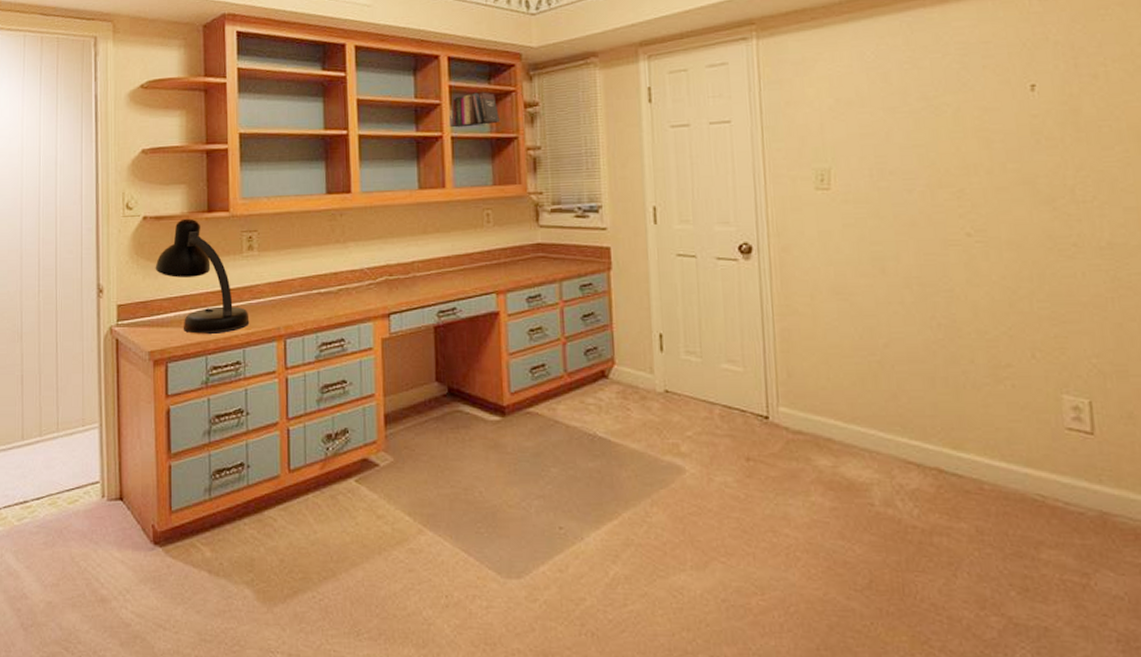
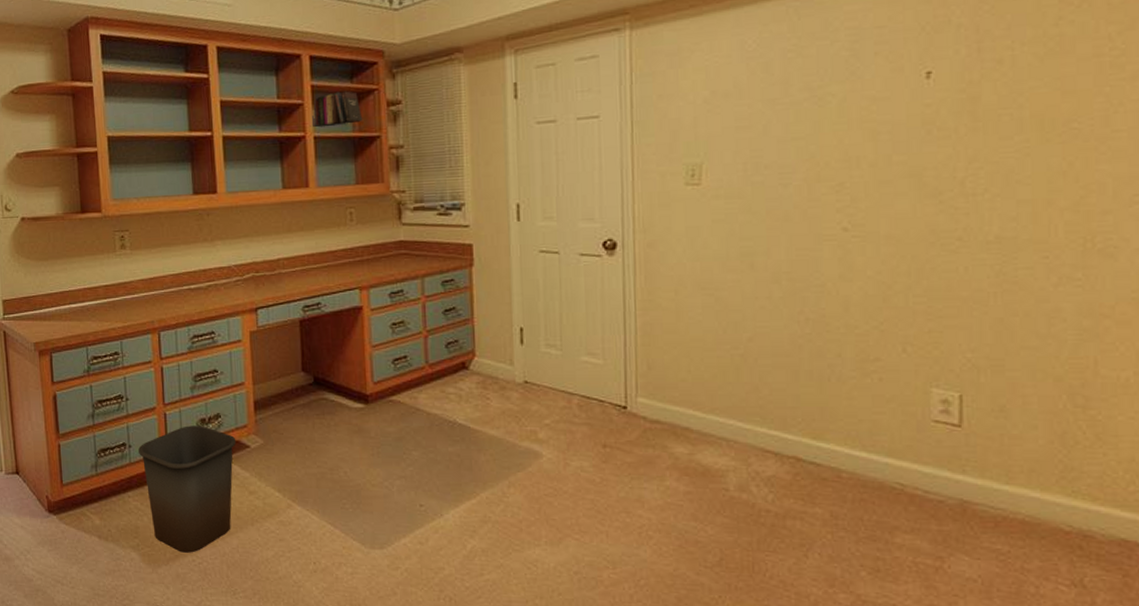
desk lamp: present [155,218,250,334] -> none [35,219,125,327]
waste bin: none [258,442,365,588] -> present [138,425,236,553]

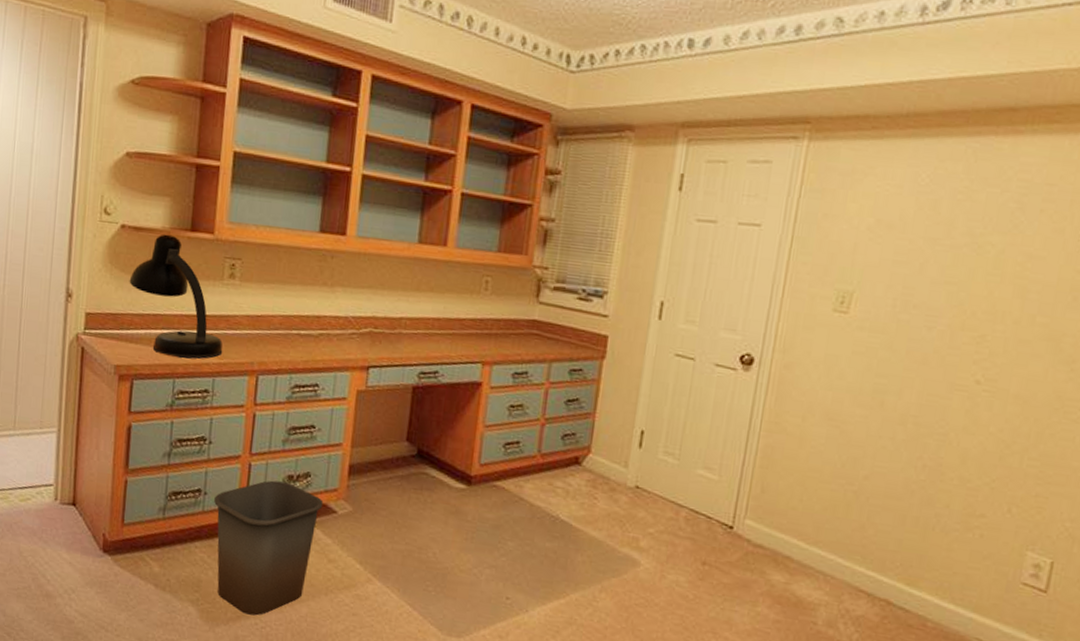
desk lamp: none [35,219,125,327] -> present [129,234,223,359]
books: present [310,91,363,128] -> none [459,148,517,187]

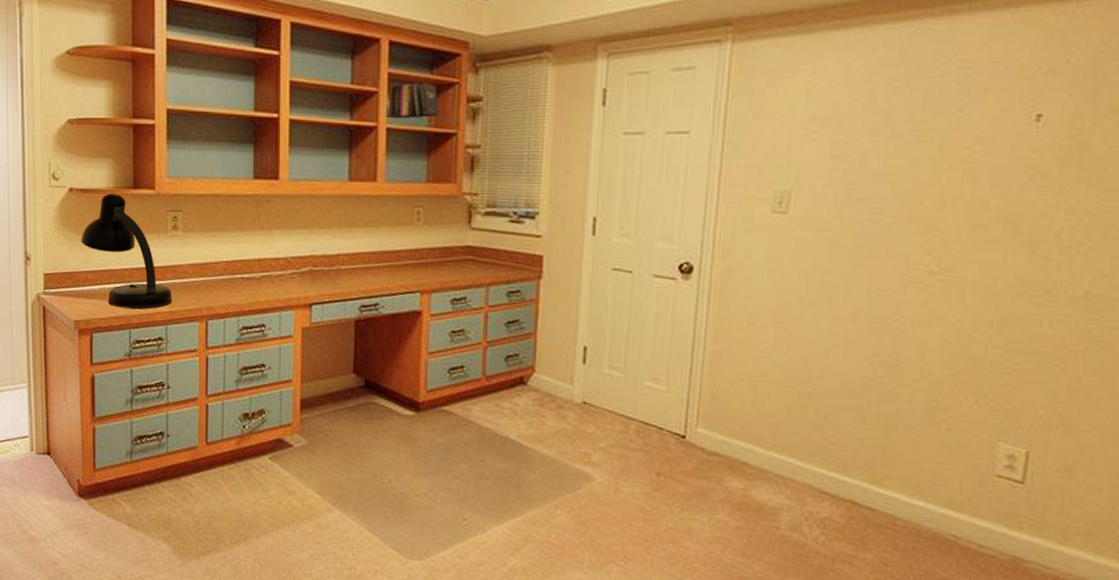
waste bin: present [214,480,323,616] -> none [177,419,279,549]
books: none [459,148,517,187] -> present [383,82,440,119]

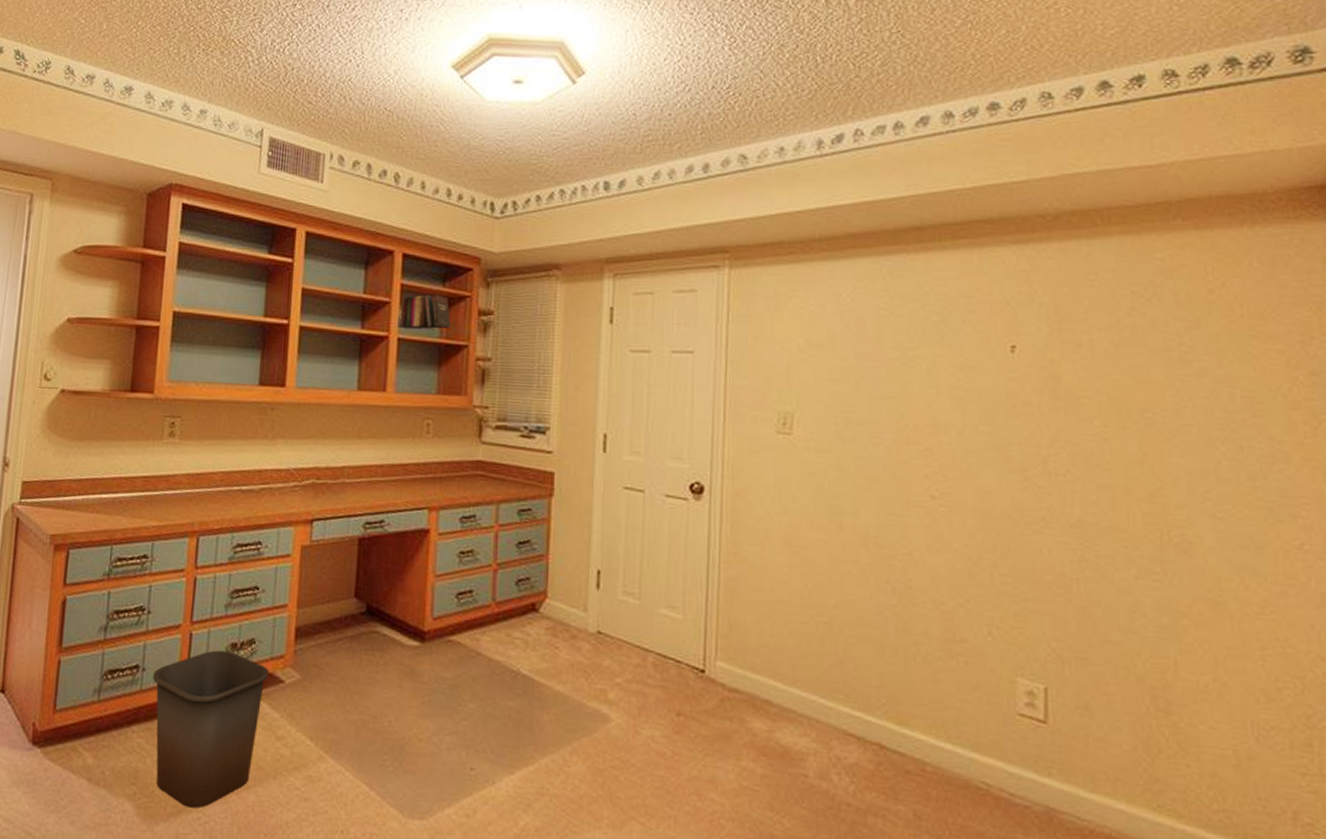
desk lamp: present [81,193,173,309] -> none [67,396,163,523]
waste bin: none [177,419,279,549] -> present [153,650,270,808]

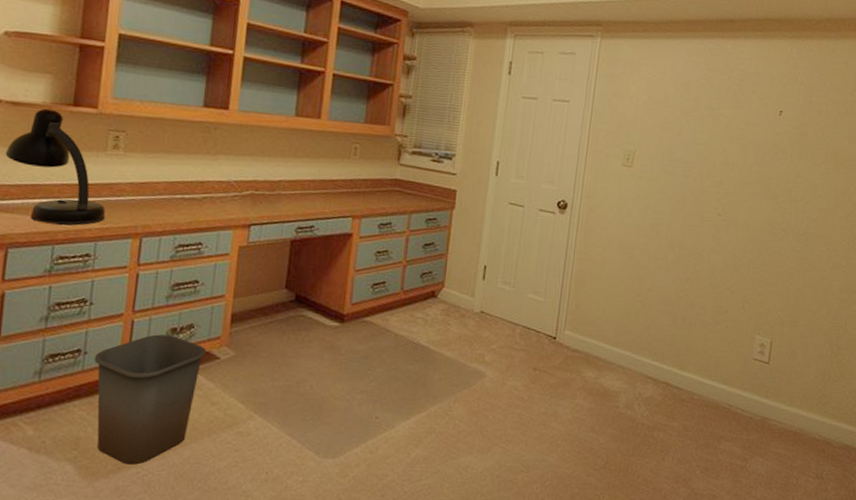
desk lamp: none [67,396,163,523] -> present [5,108,106,225]
books: present [395,294,452,330] -> none [331,38,381,70]

